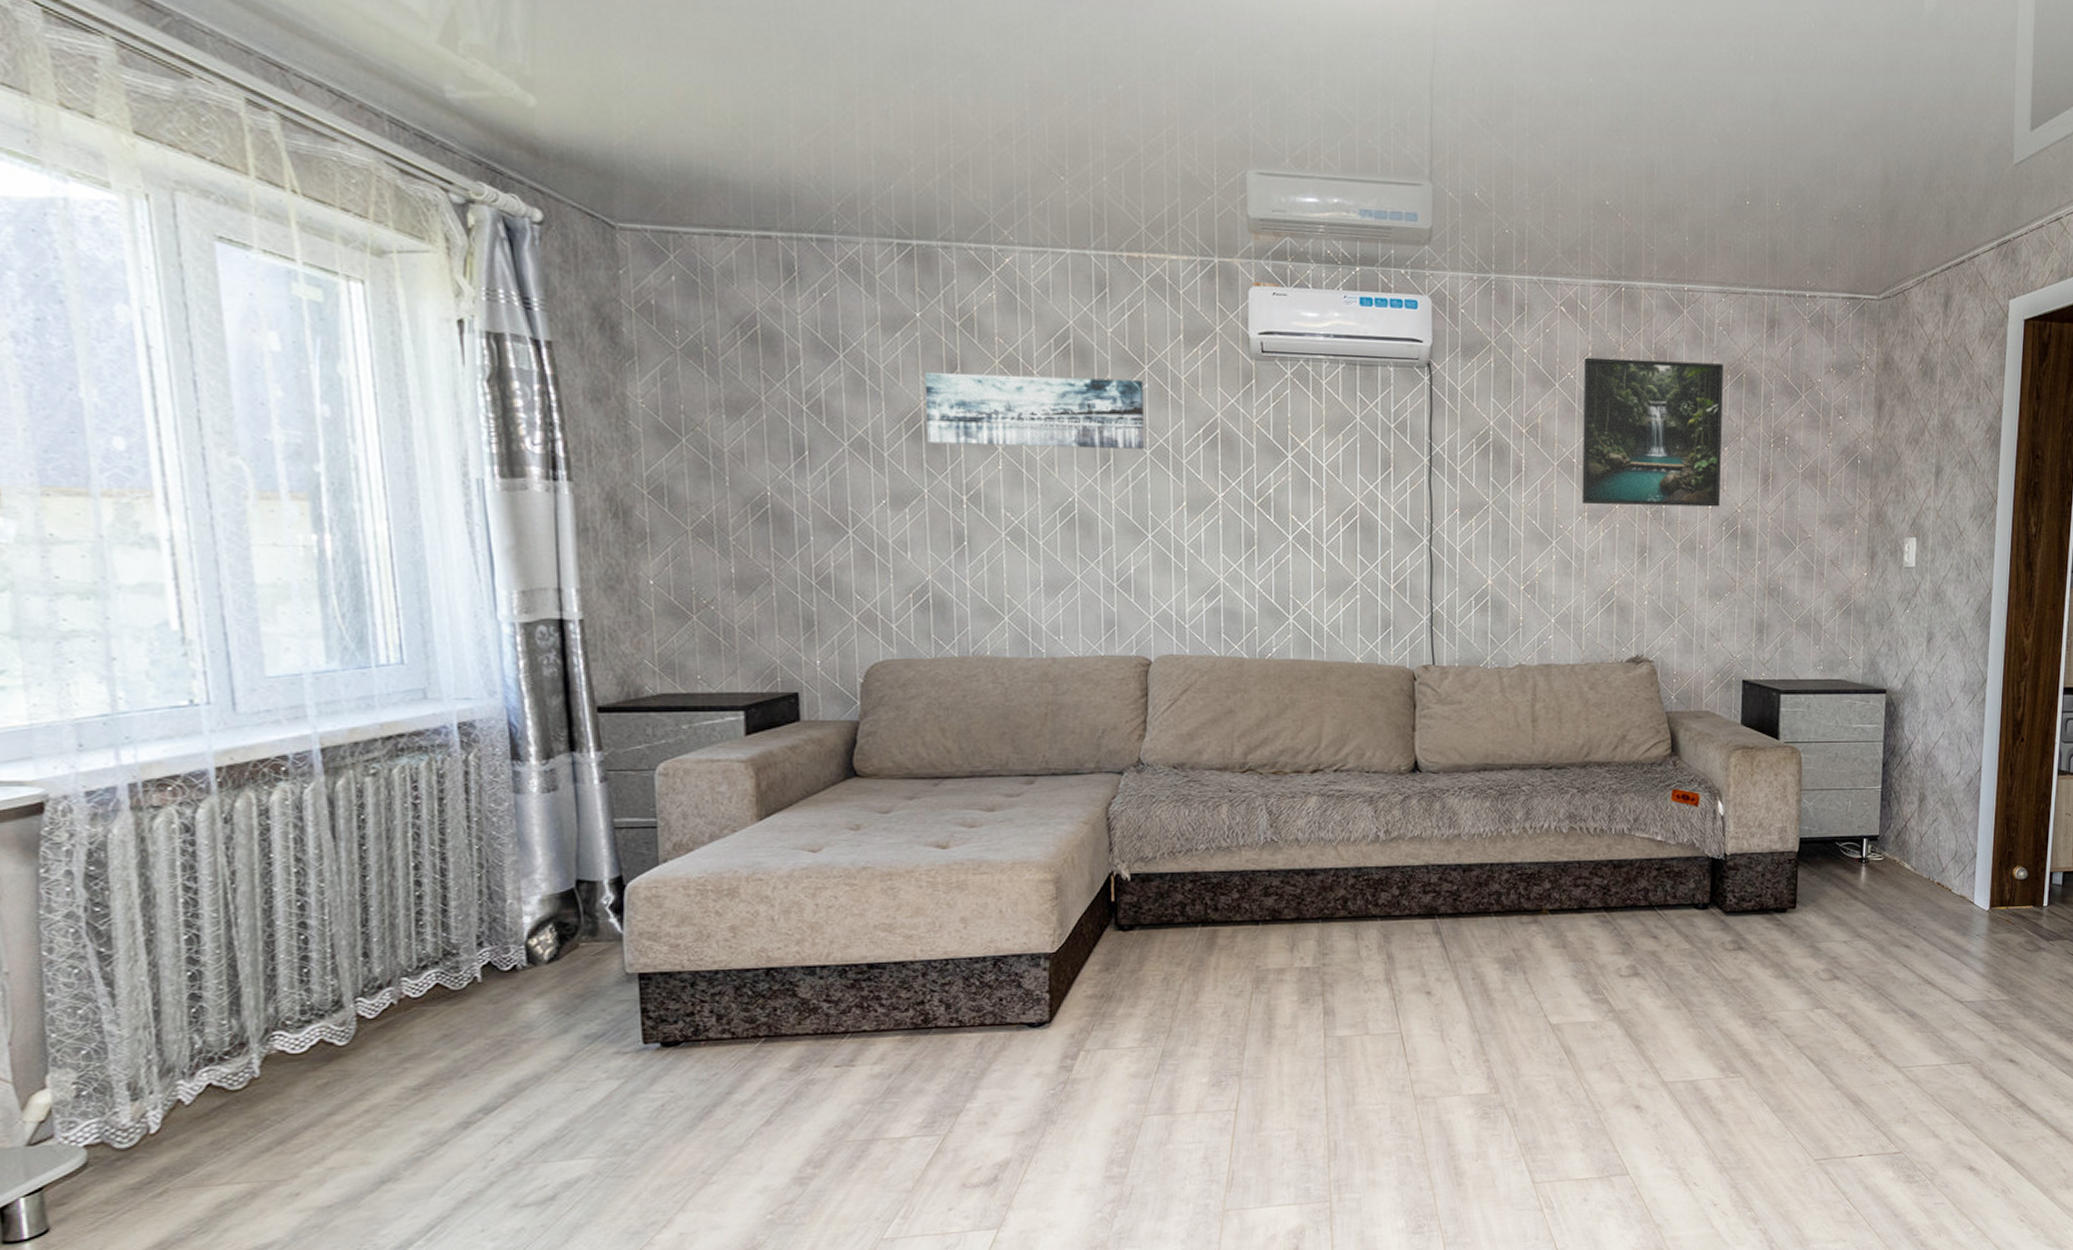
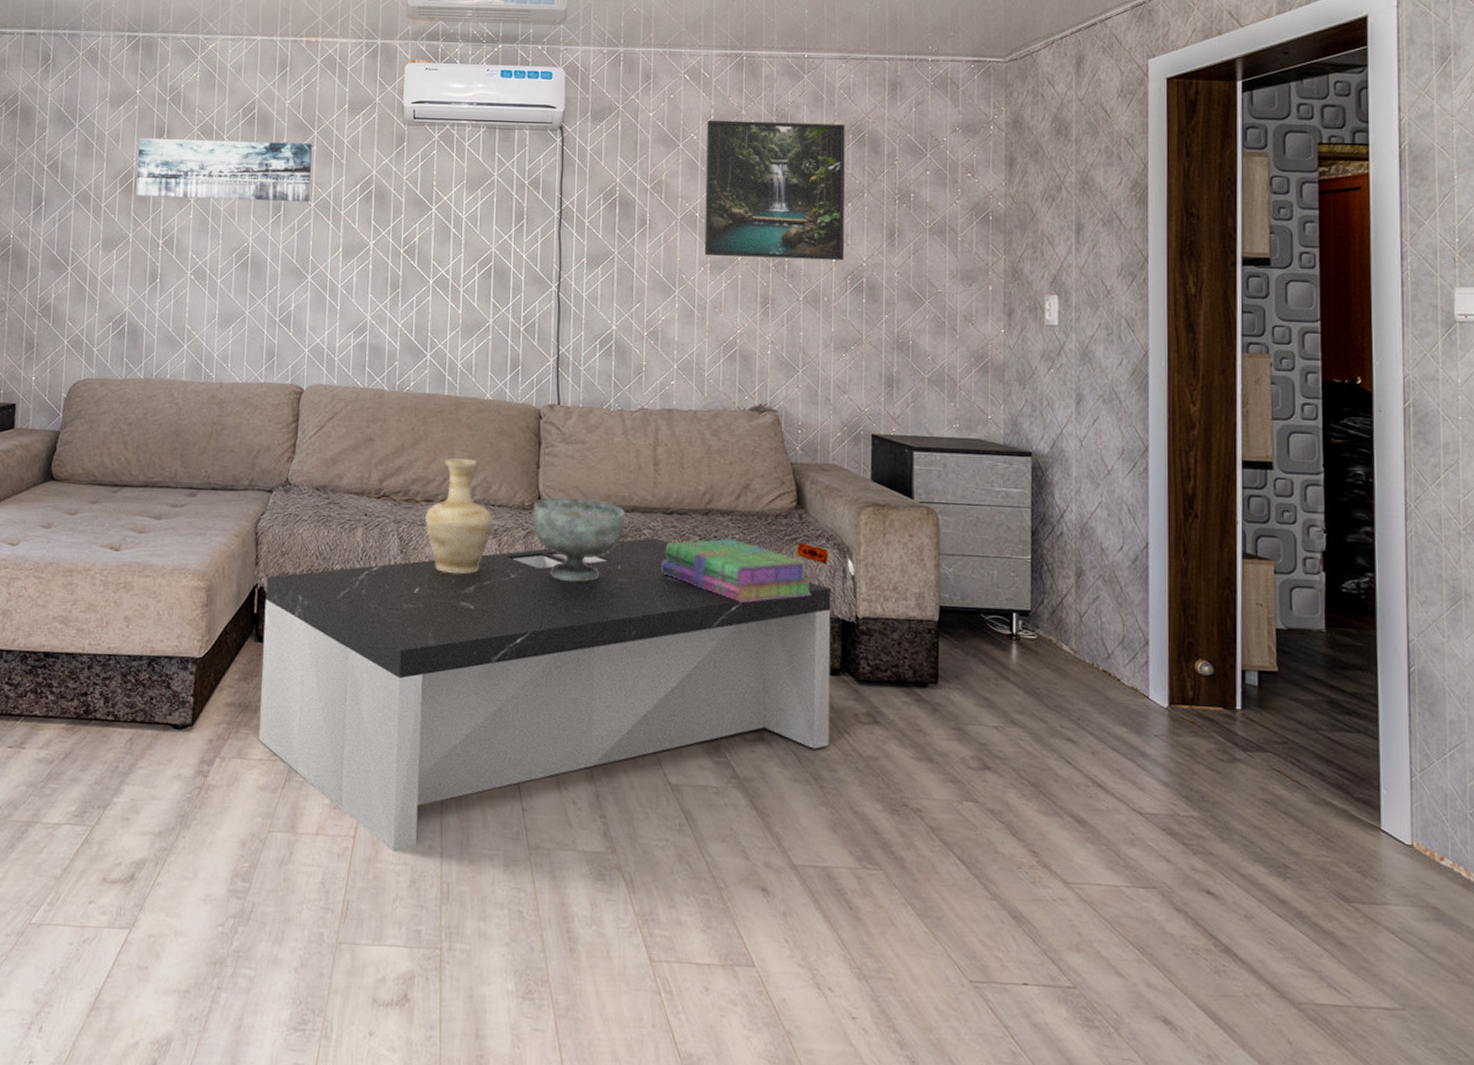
coffee table: none [1123,794,1702,1119] -> present [259,538,831,851]
vase: none [1296,725,1369,843] -> present [425,457,494,574]
decorative bowl: none [1409,758,1504,842] -> present [532,496,626,582]
stack of books: none [1540,789,1683,849] -> present [660,538,811,603]

